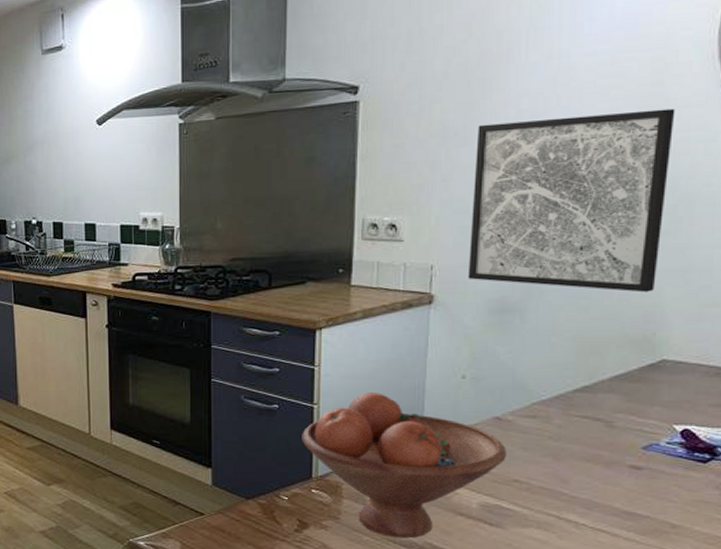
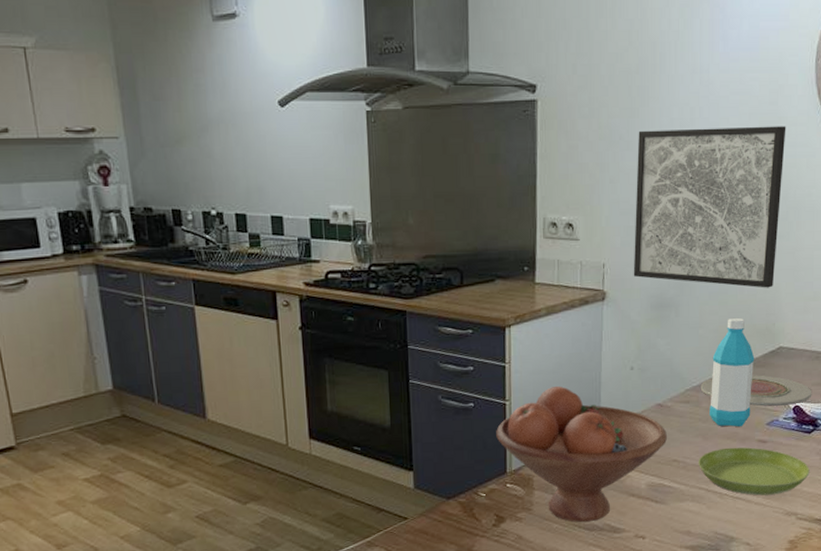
saucer: none [546,471,704,531] -> present [698,447,810,496]
plate: none [551,391,710,428] -> present [700,375,812,406]
water bottle: none [563,325,627,449] -> present [710,317,755,427]

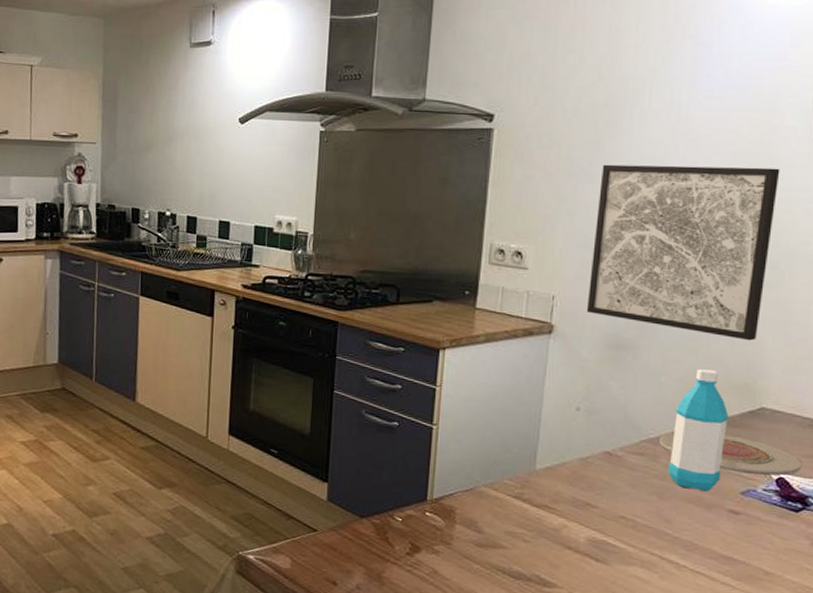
fruit bowl: present [496,385,668,523] -> none [419,416,616,570]
saucer: present [698,447,810,496] -> none [650,512,796,578]

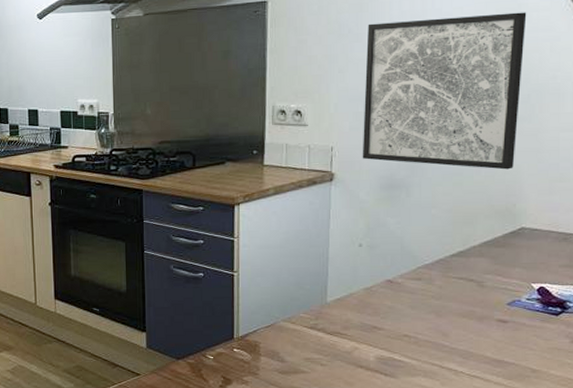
plate: present [658,432,802,476] -> none [433,255,560,286]
water bottle: present [668,368,729,492] -> none [443,198,493,306]

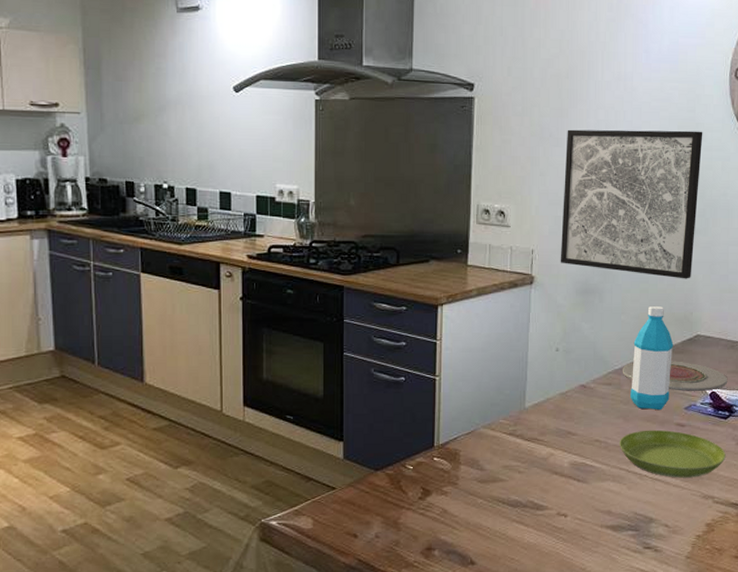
saucer: none [430,325,558,376] -> present [619,429,726,478]
plate: none [433,255,560,286] -> present [622,361,728,391]
water bottle: none [443,198,493,306] -> present [630,305,674,411]

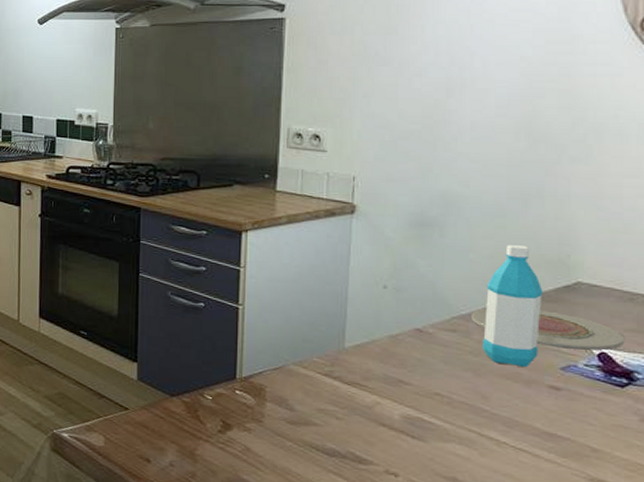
wall art: present [560,129,703,279] -> none [388,43,582,216]
saucer: present [619,429,726,478] -> none [467,389,624,455]

